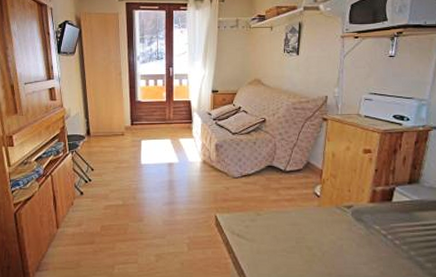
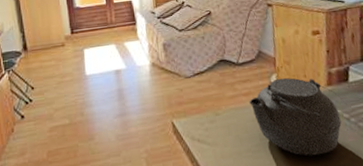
teapot: none [290,189,387,264] -> present [248,78,347,157]

